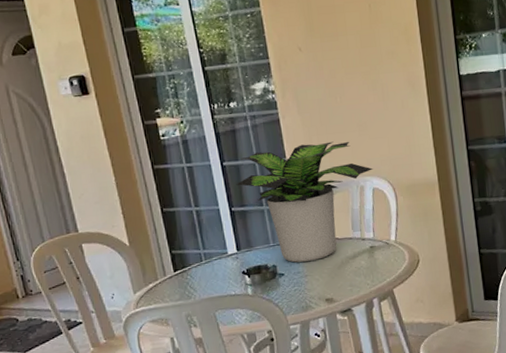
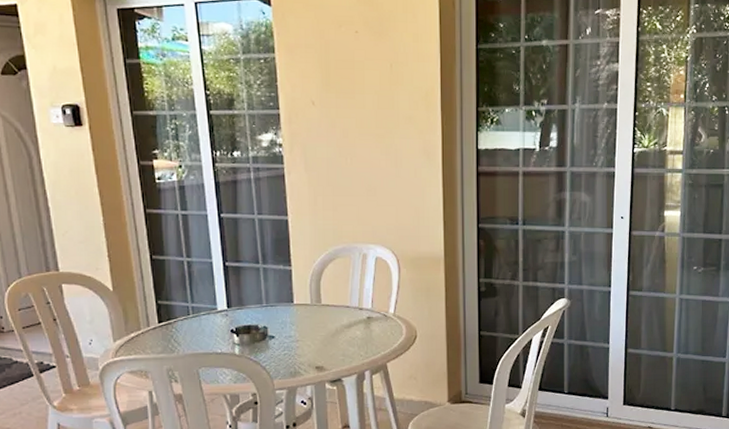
potted plant: present [236,141,373,263] -> none [232,204,378,326]

